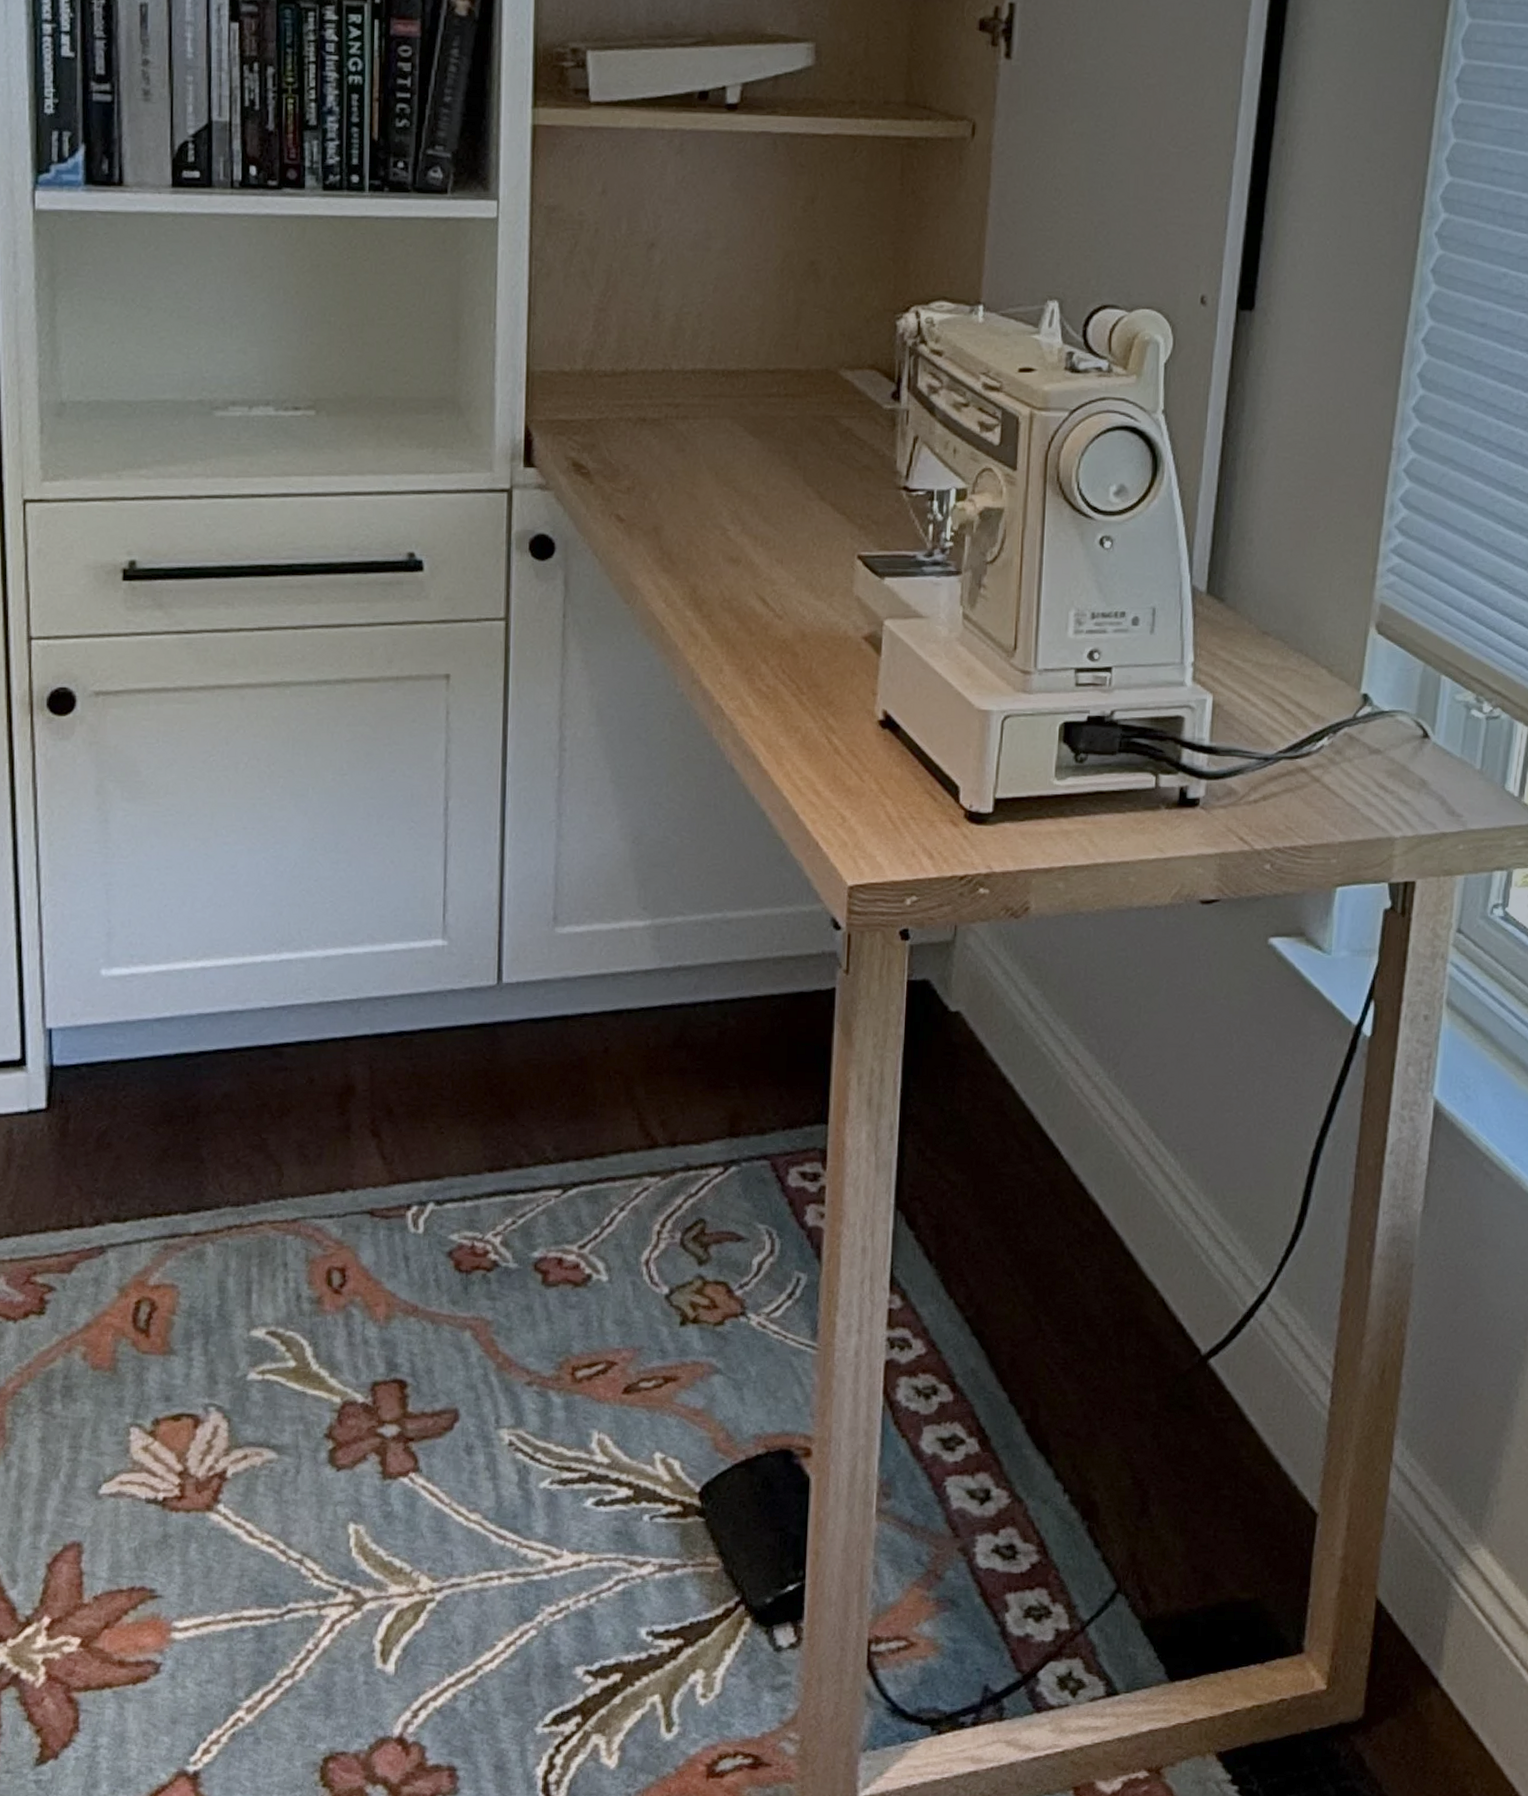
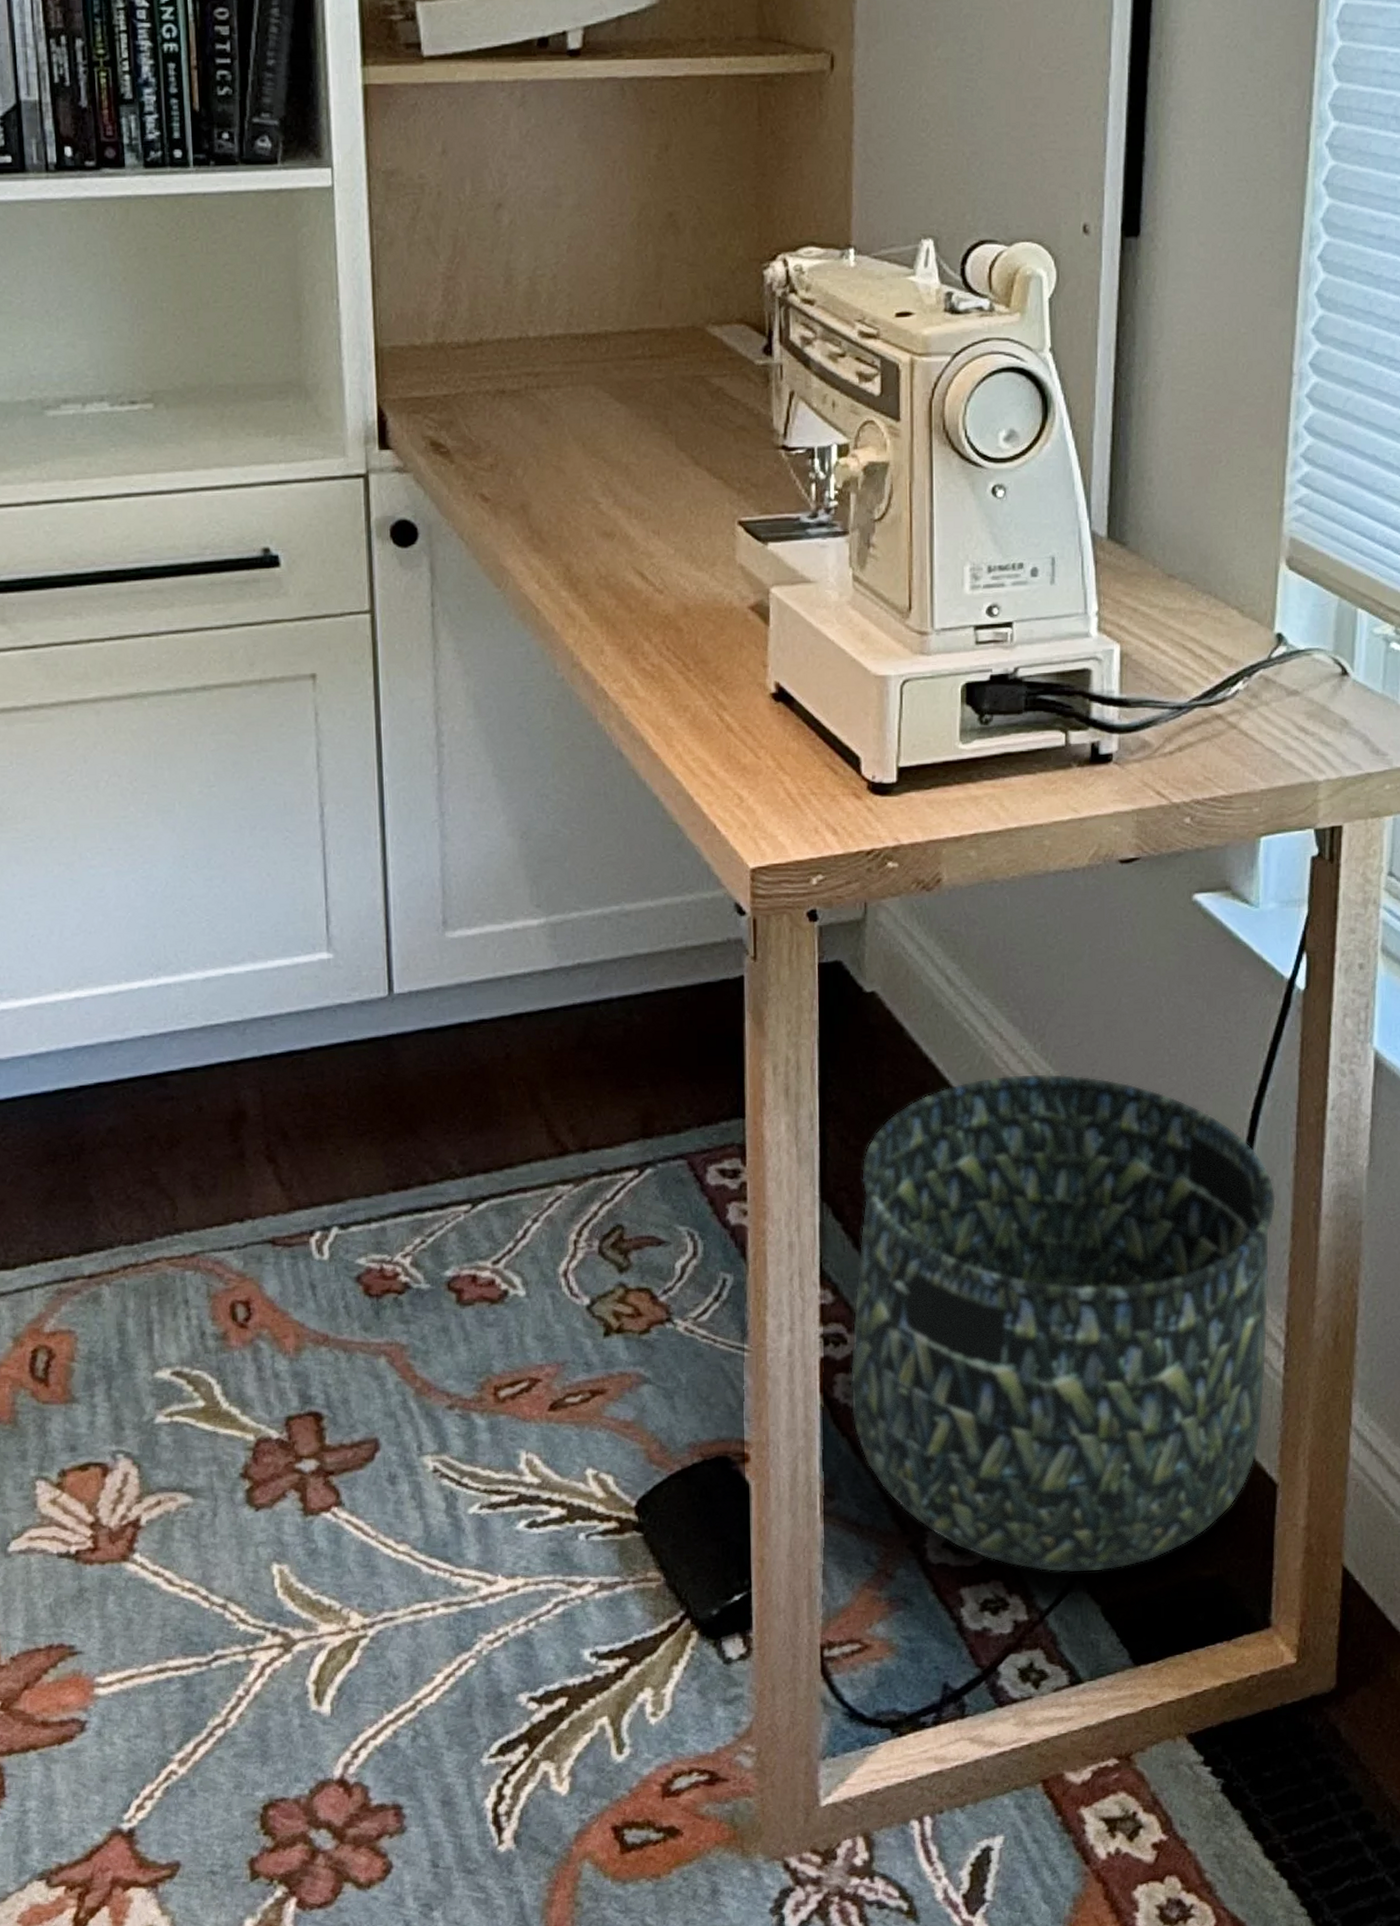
basket: none [911,1099,1332,1588] -> present [849,1073,1276,1573]

